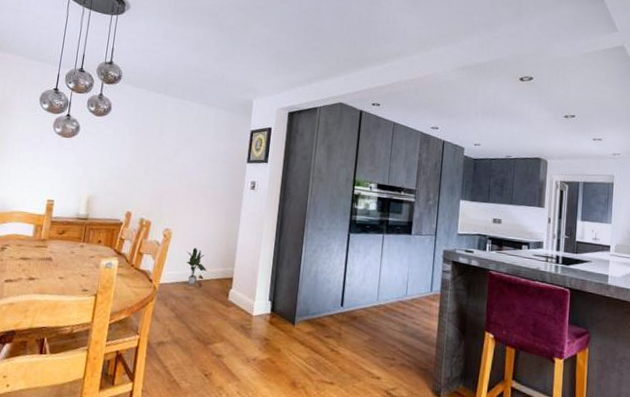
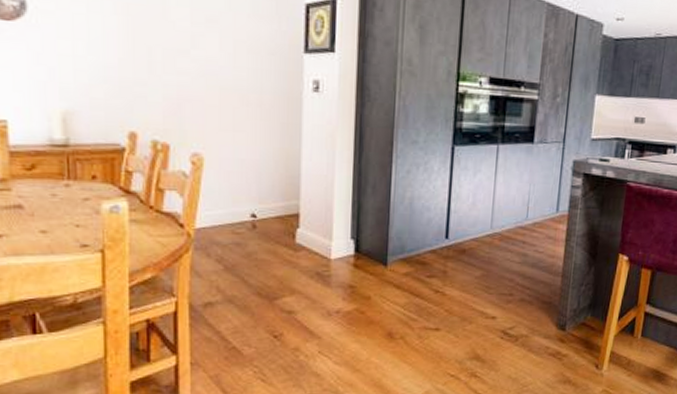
potted plant: present [186,248,207,285] -> none [229,177,262,227]

